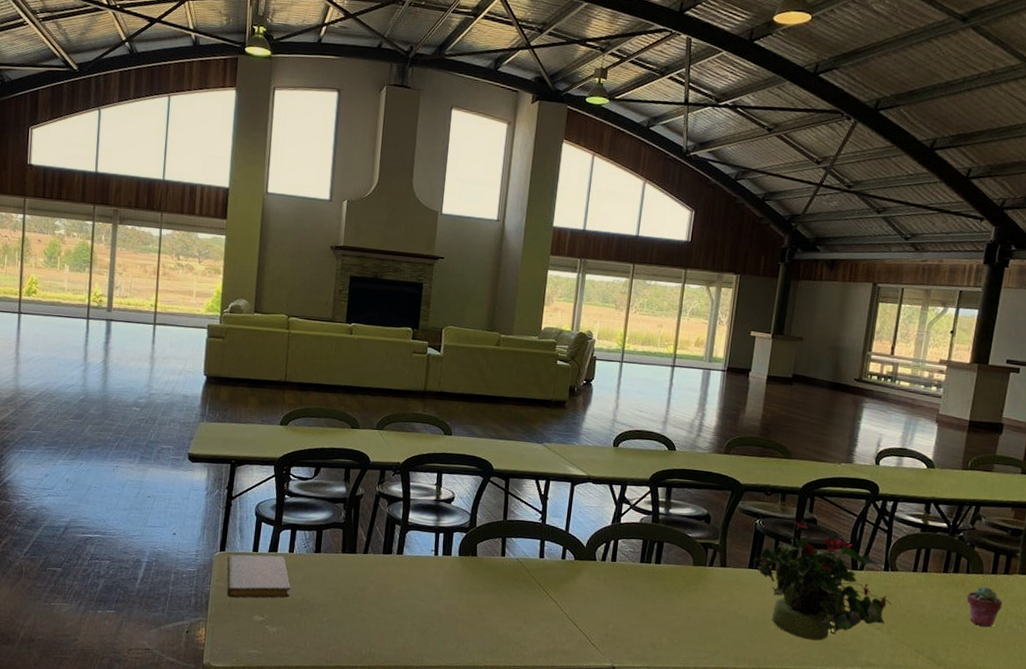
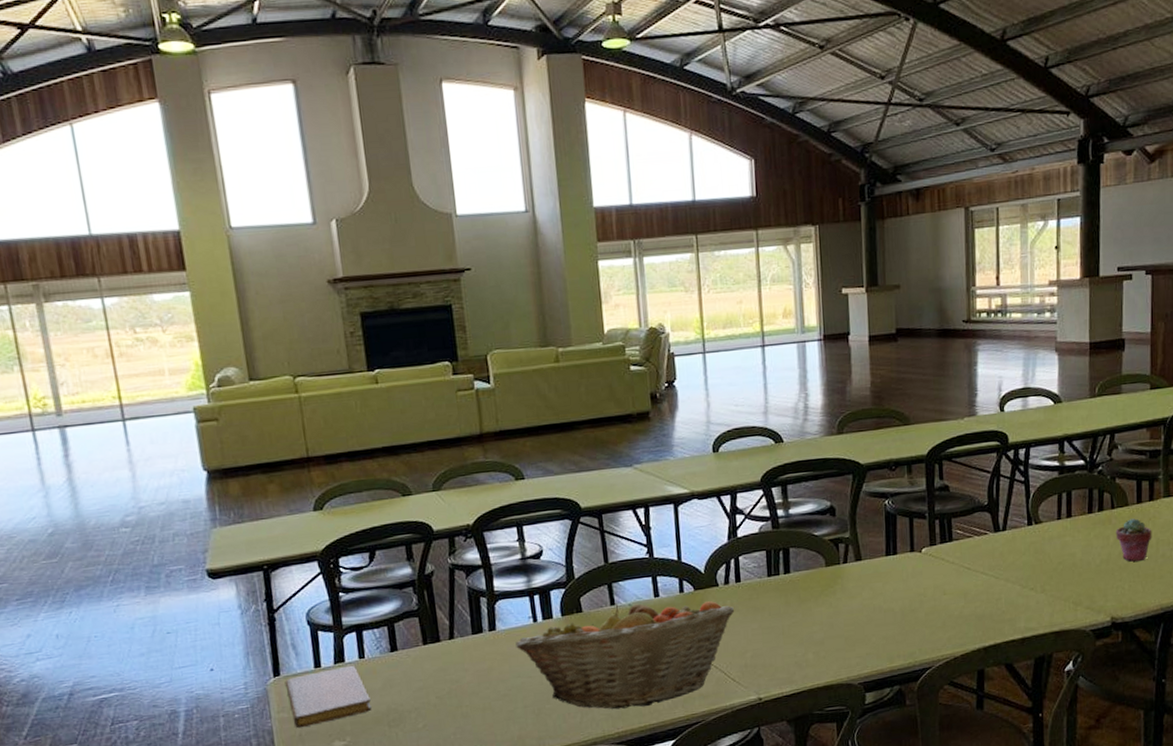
fruit basket: none [416,554,606,649] -> present [515,601,735,710]
potted plant: present [753,520,892,641] -> none [889,490,1041,619]

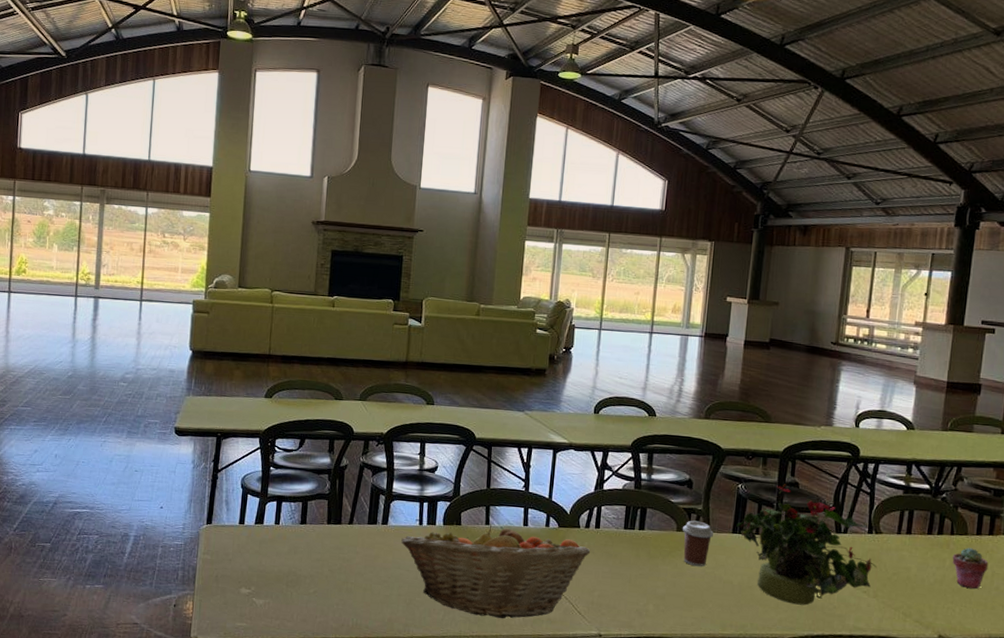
notebook: present [285,665,372,729] -> none [213,527,277,571]
coffee cup: none [832,550,866,601] -> present [683,520,713,567]
potted plant: none [889,490,1041,619] -> present [736,484,877,605]

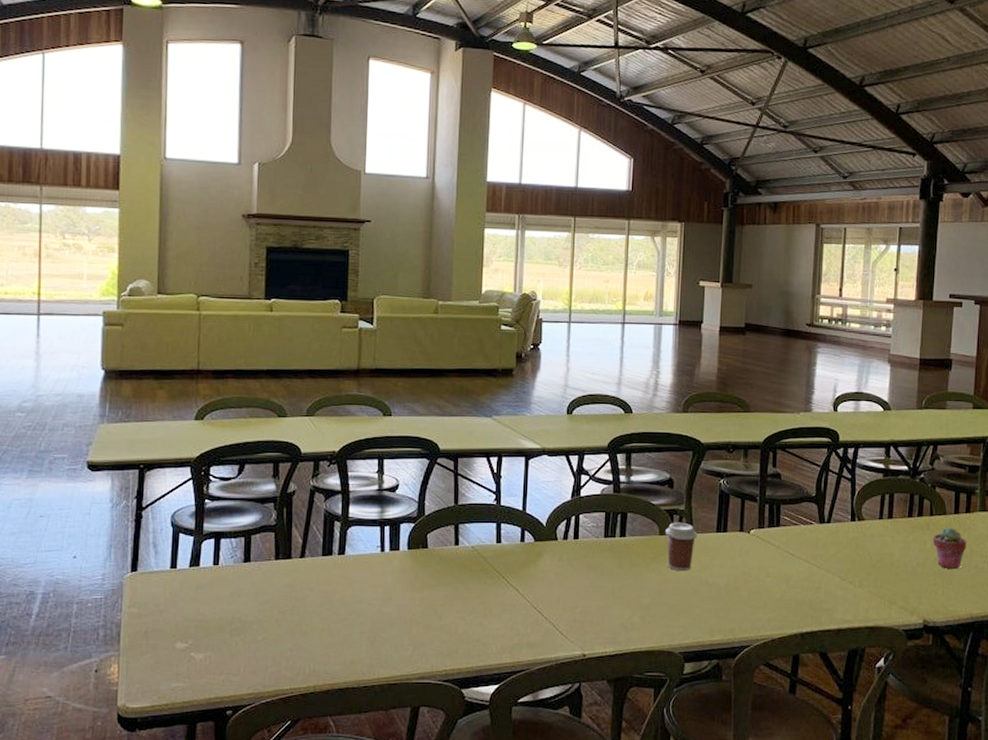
fruit basket: present [401,522,591,618] -> none [361,543,570,647]
potted plant: present [736,484,877,605] -> none [720,476,861,602]

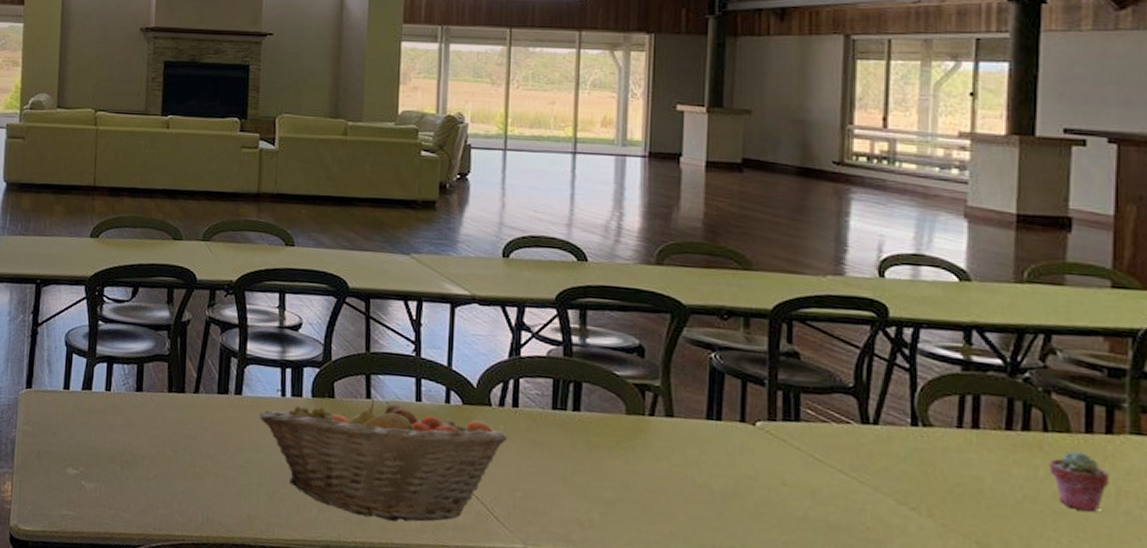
fruit basket: none [361,543,570,647] -> present [260,396,508,522]
coffee cup: present [665,522,697,572] -> none [635,400,679,464]

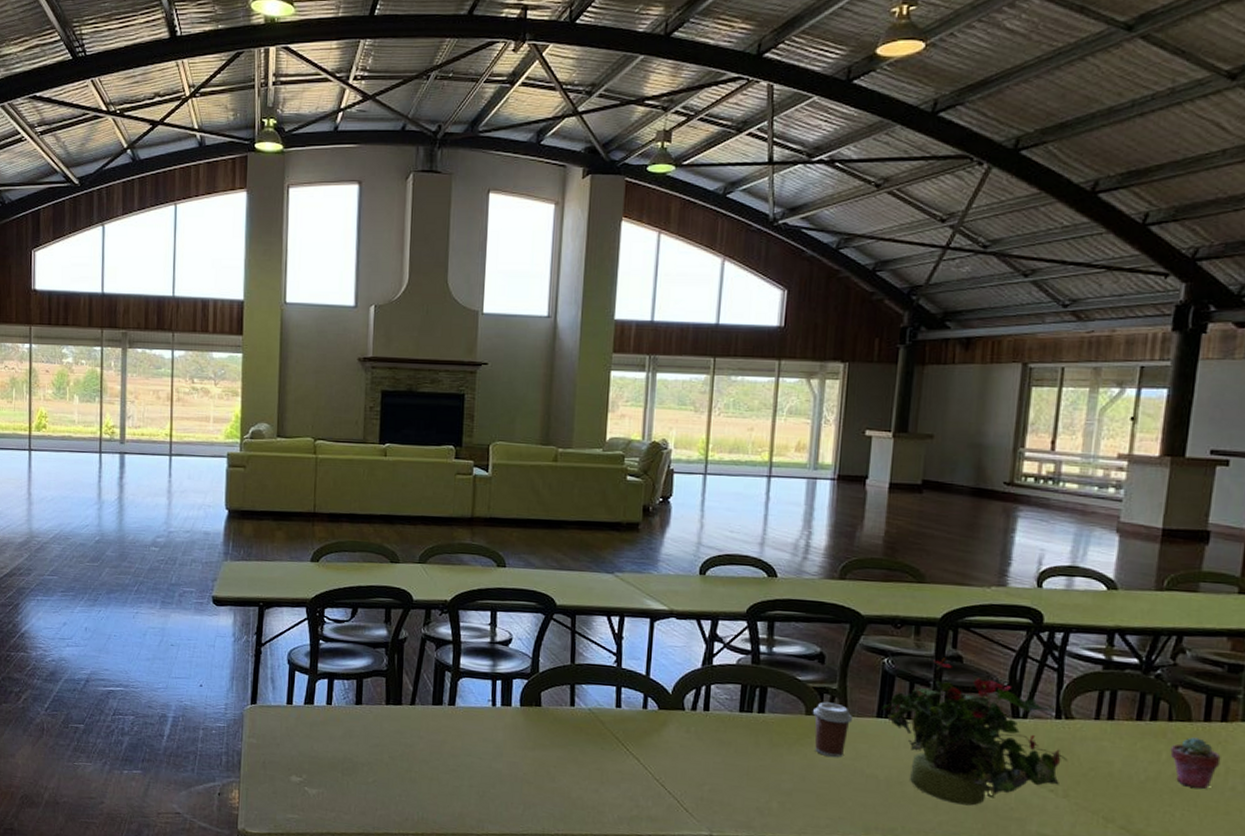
fruit basket: present [260,396,508,522] -> none [471,703,699,815]
coffee cup: none [635,400,679,464] -> present [813,702,852,758]
potted plant: none [712,353,929,524] -> present [882,658,1068,806]

